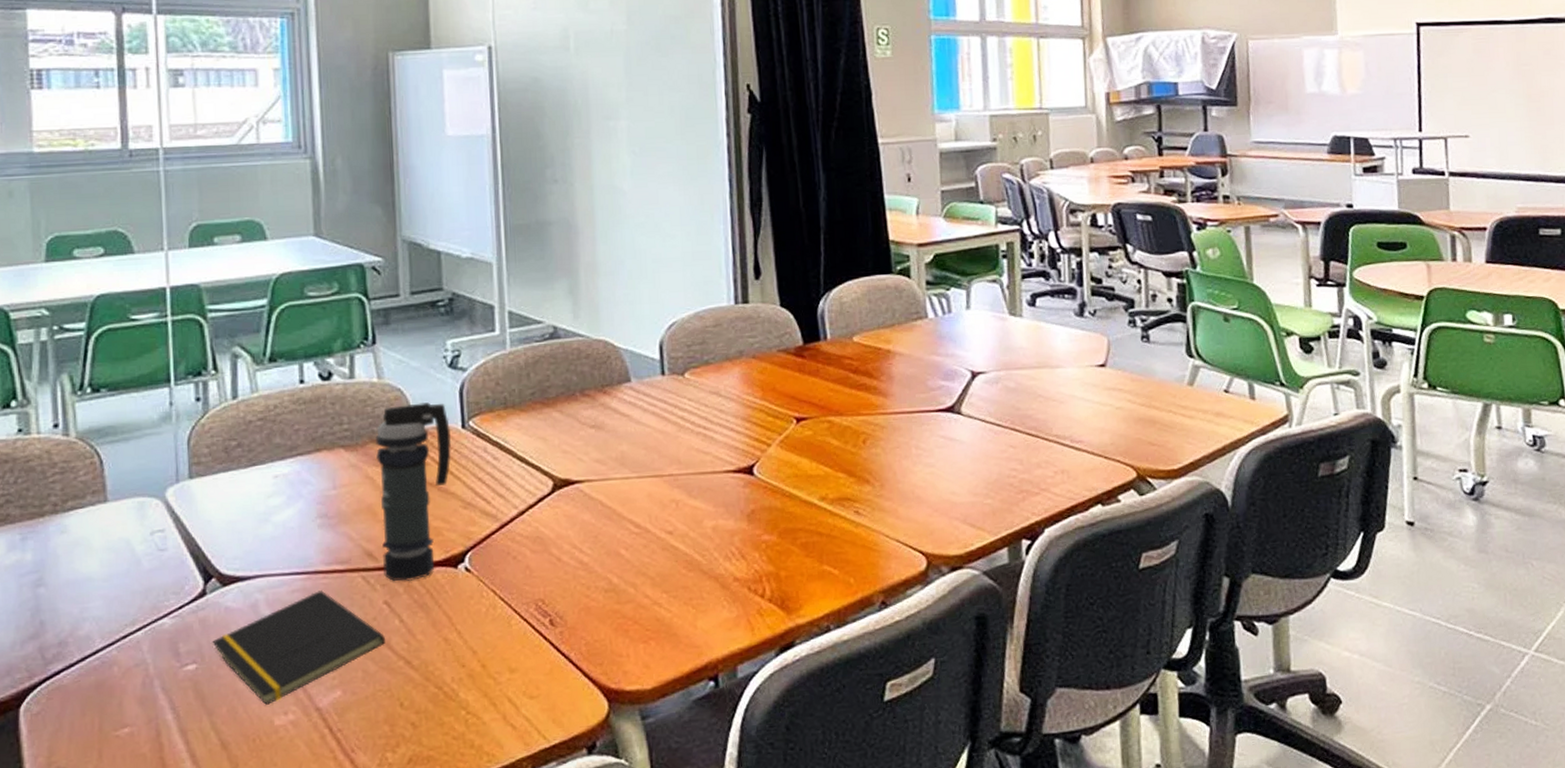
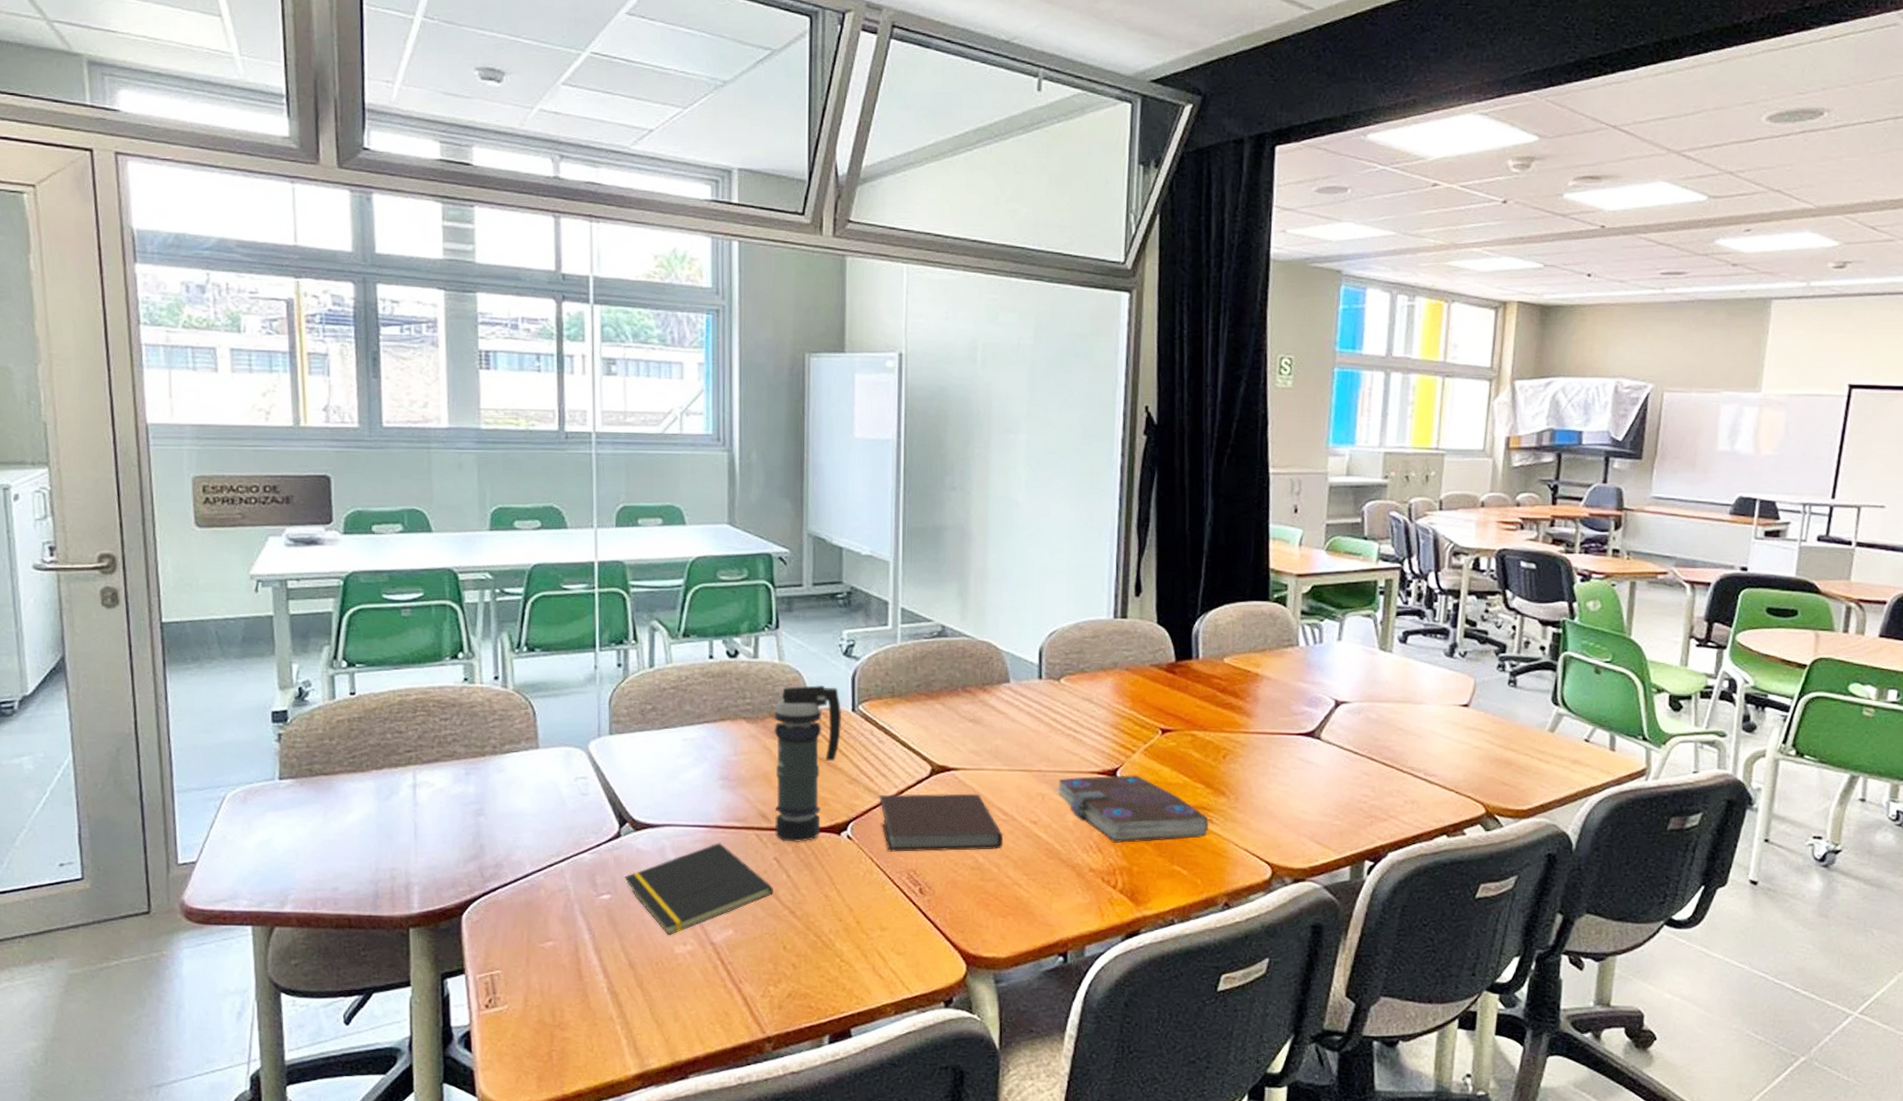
notebook: none [498,506,639,582] -> present [879,793,1004,852]
book: none [688,469,856,547] -> present [1054,774,1208,843]

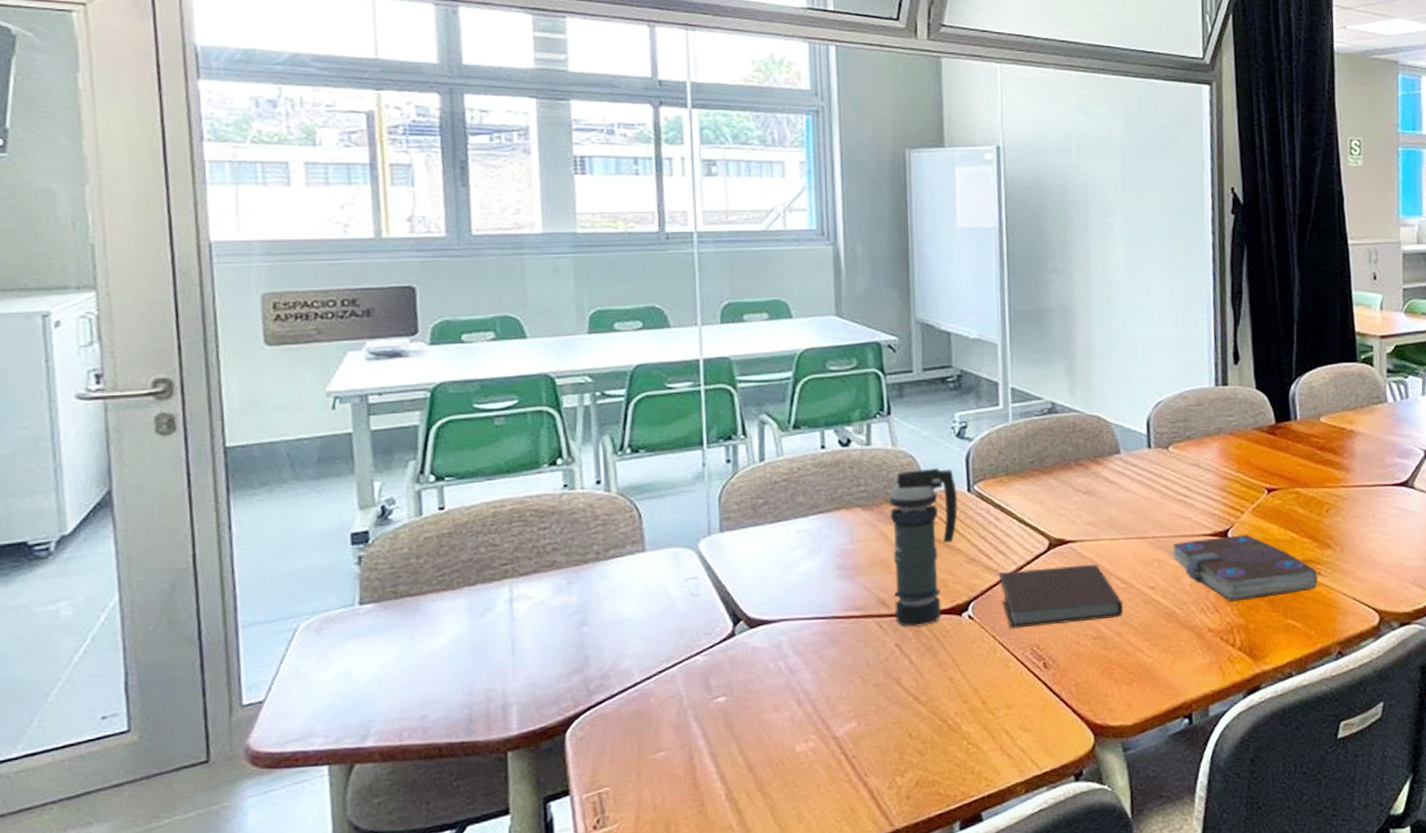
notepad: present [624,843,773,935] -> none [740,634,896,734]

